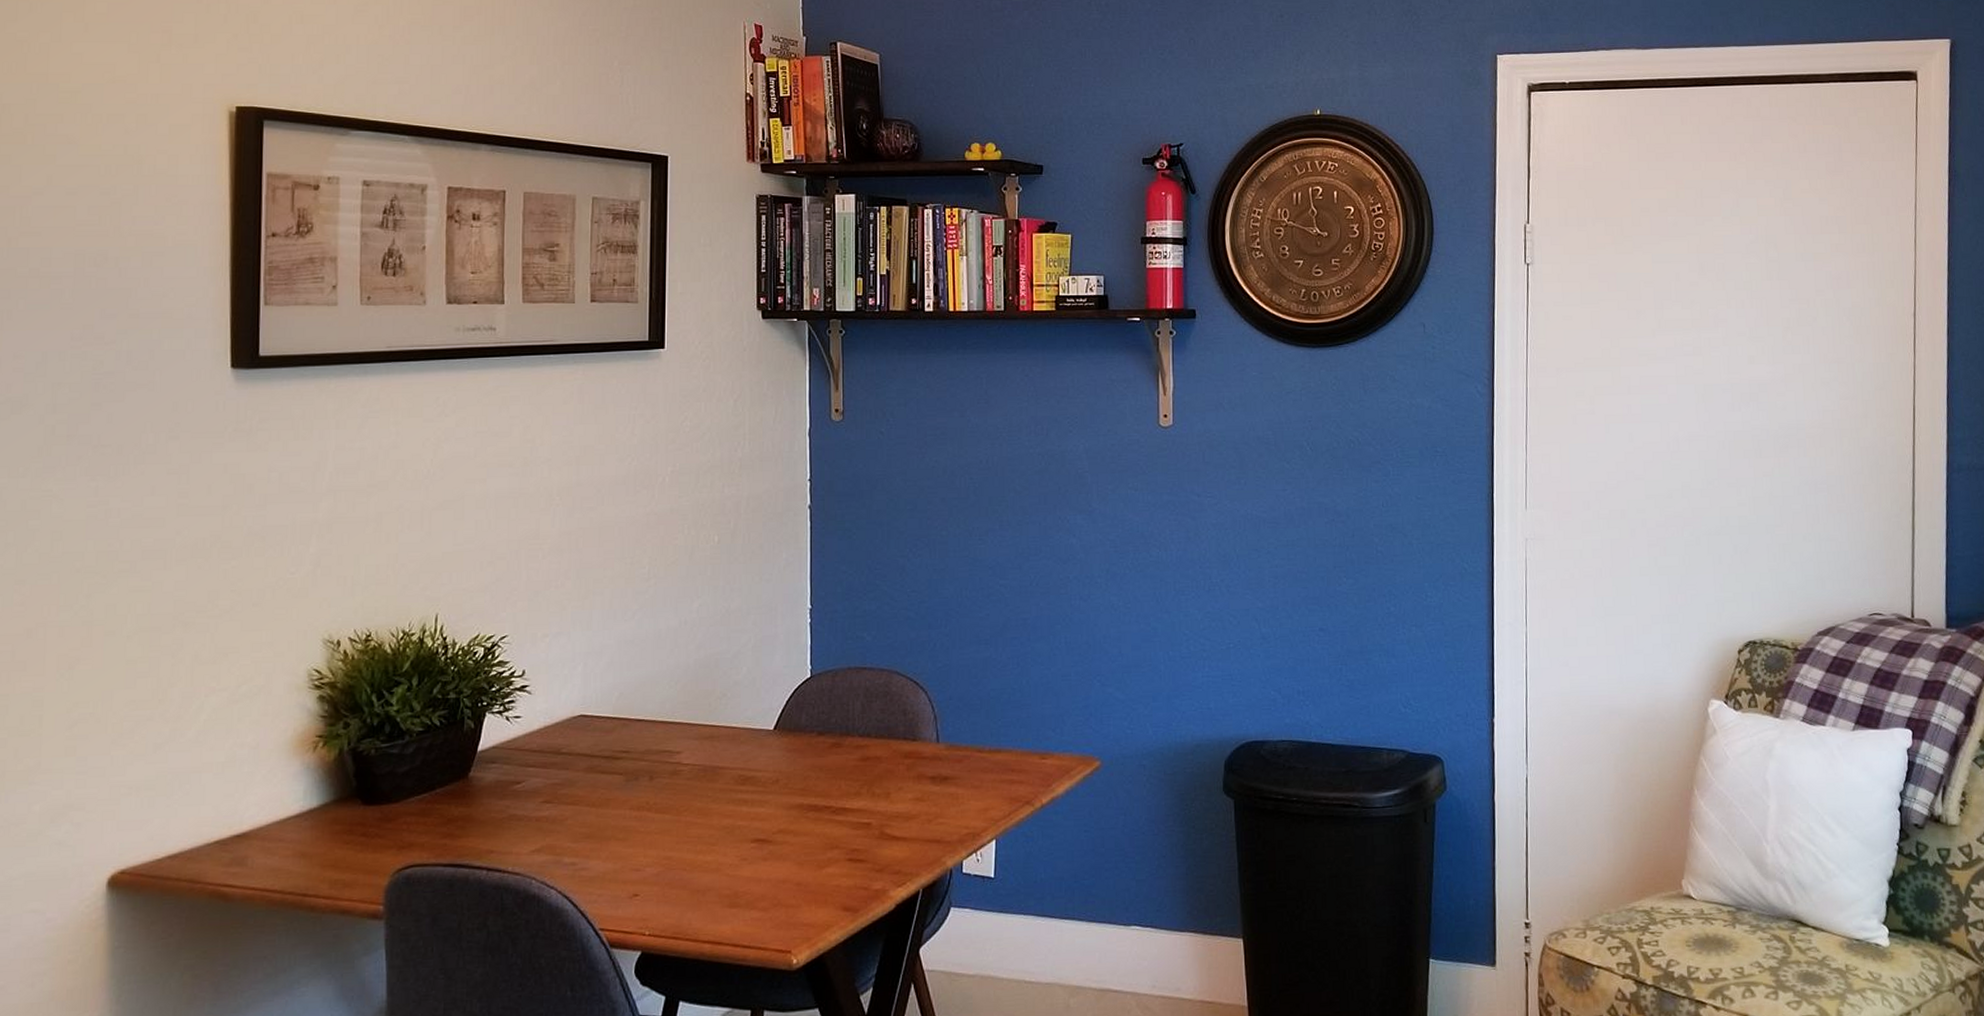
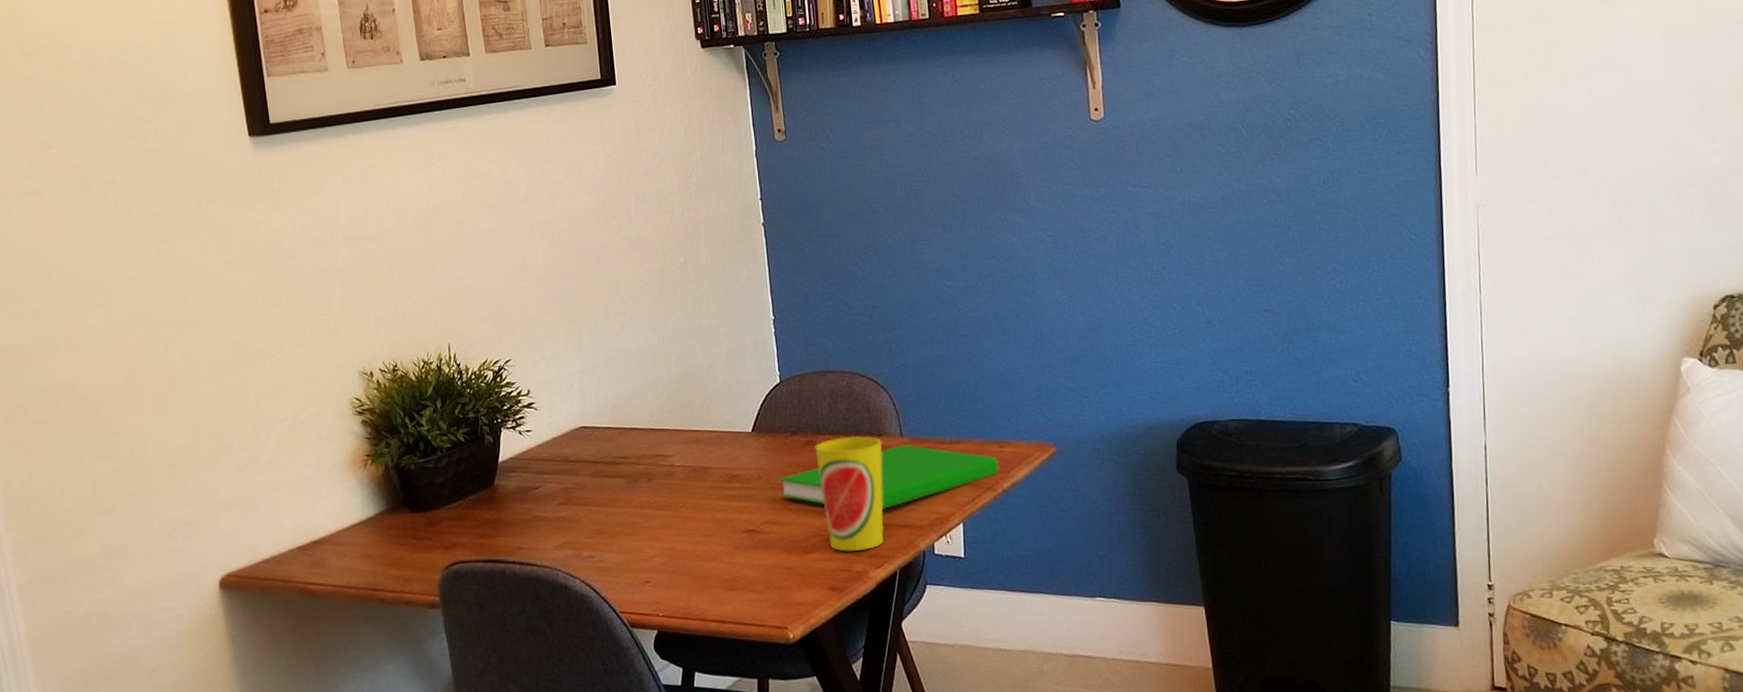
book: none [799,751,1040,822] -> present [780,444,1000,509]
cup: none [842,739,916,868] -> present [815,436,884,552]

